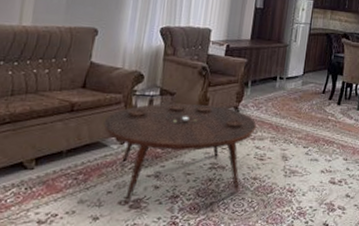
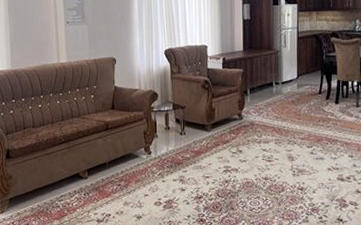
coffee table: present [103,103,256,204] -> none [132,114,260,205]

